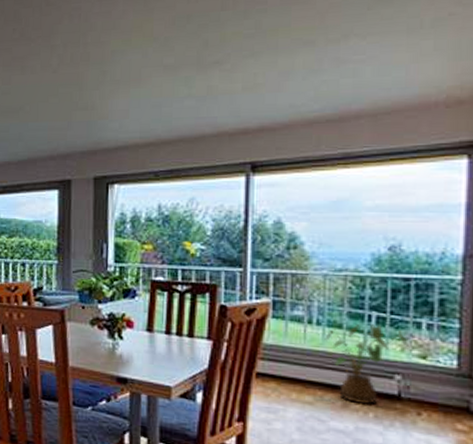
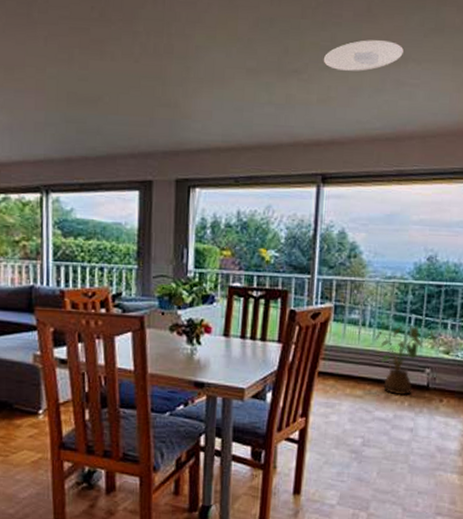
recessed light: none [247,19,343,56] -> present [323,40,404,71]

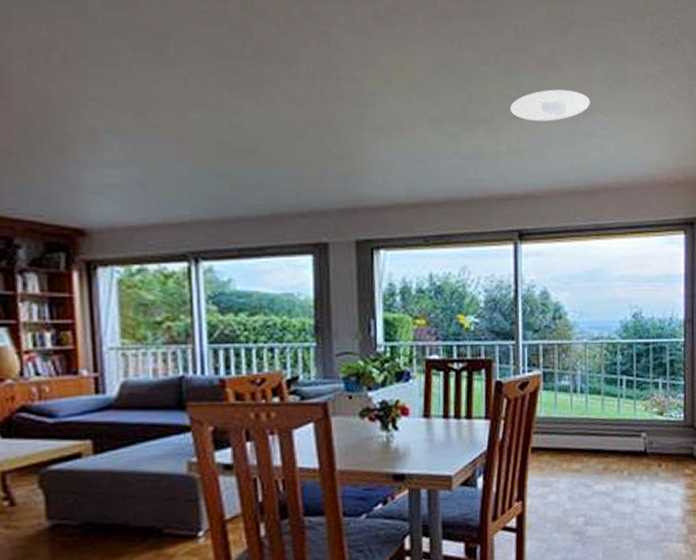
house plant: present [374,325,437,396] -> none [587,388,650,465]

